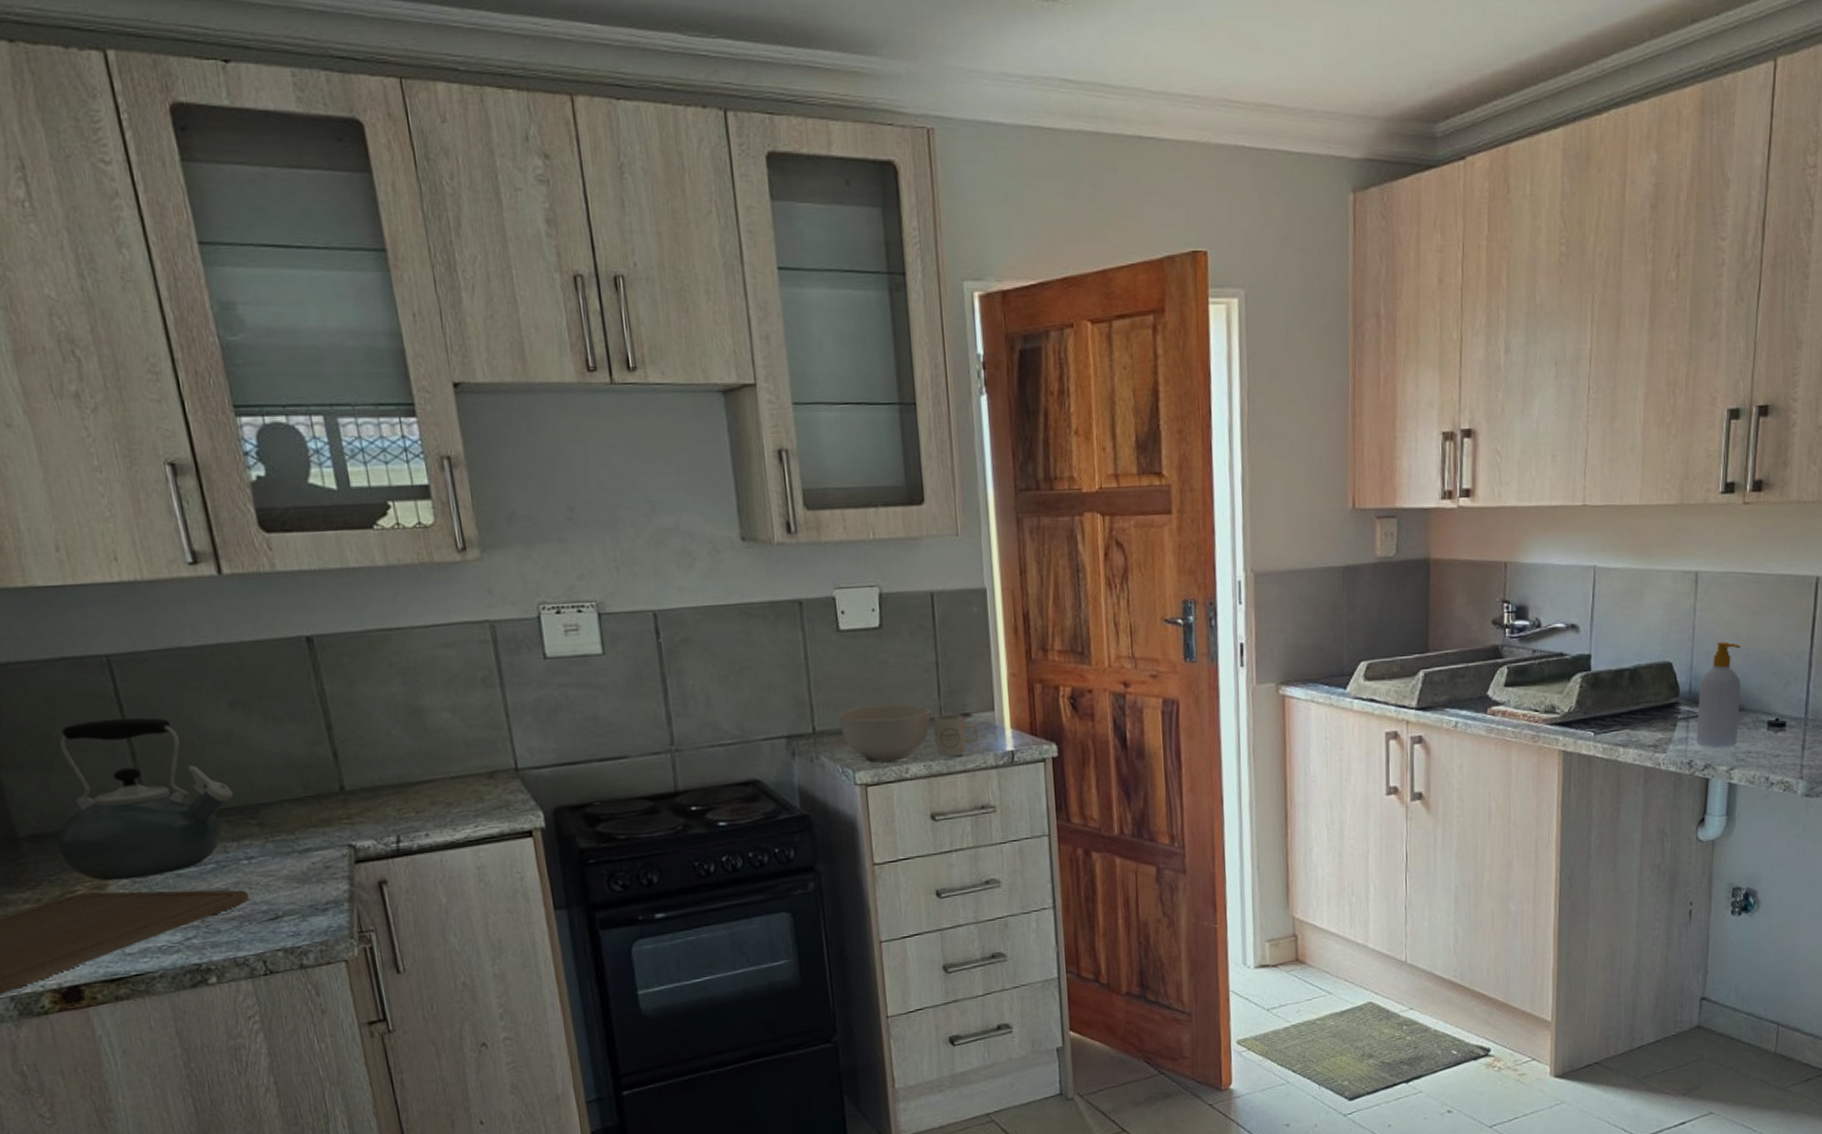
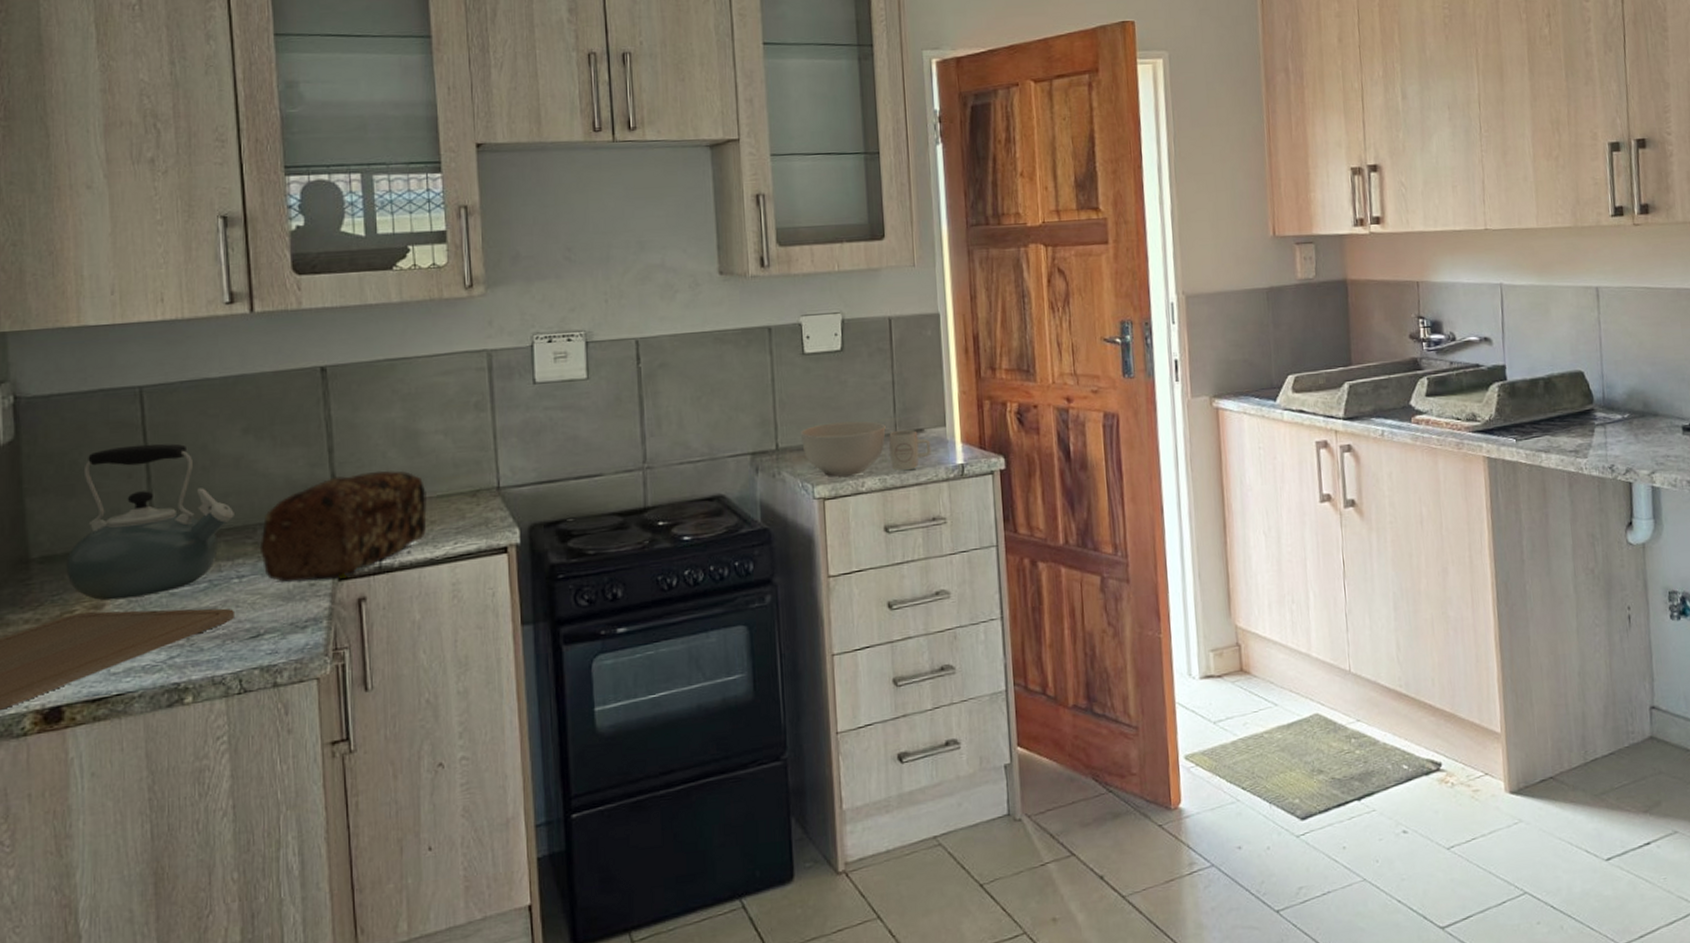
bread loaf: none [264,749,444,864] -> present [259,470,427,582]
soap bottle: present [1696,641,1741,748] -> none [1612,351,1655,453]

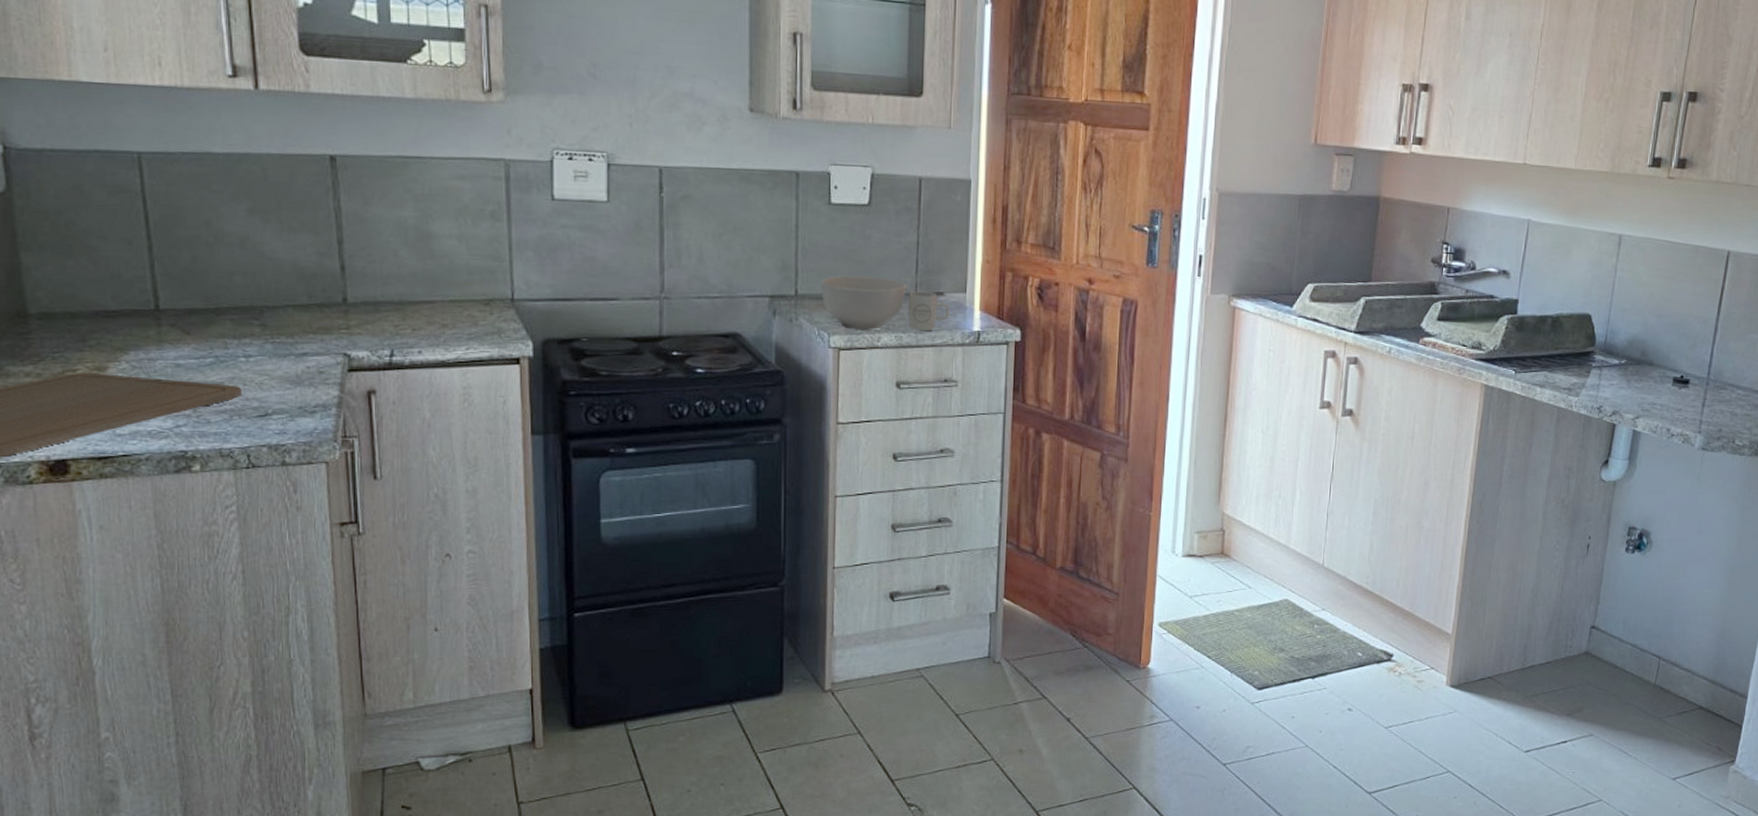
kettle: present [66,443,234,601] -> none [66,211,240,364]
bread loaf: present [259,470,427,582] -> none [266,268,439,369]

